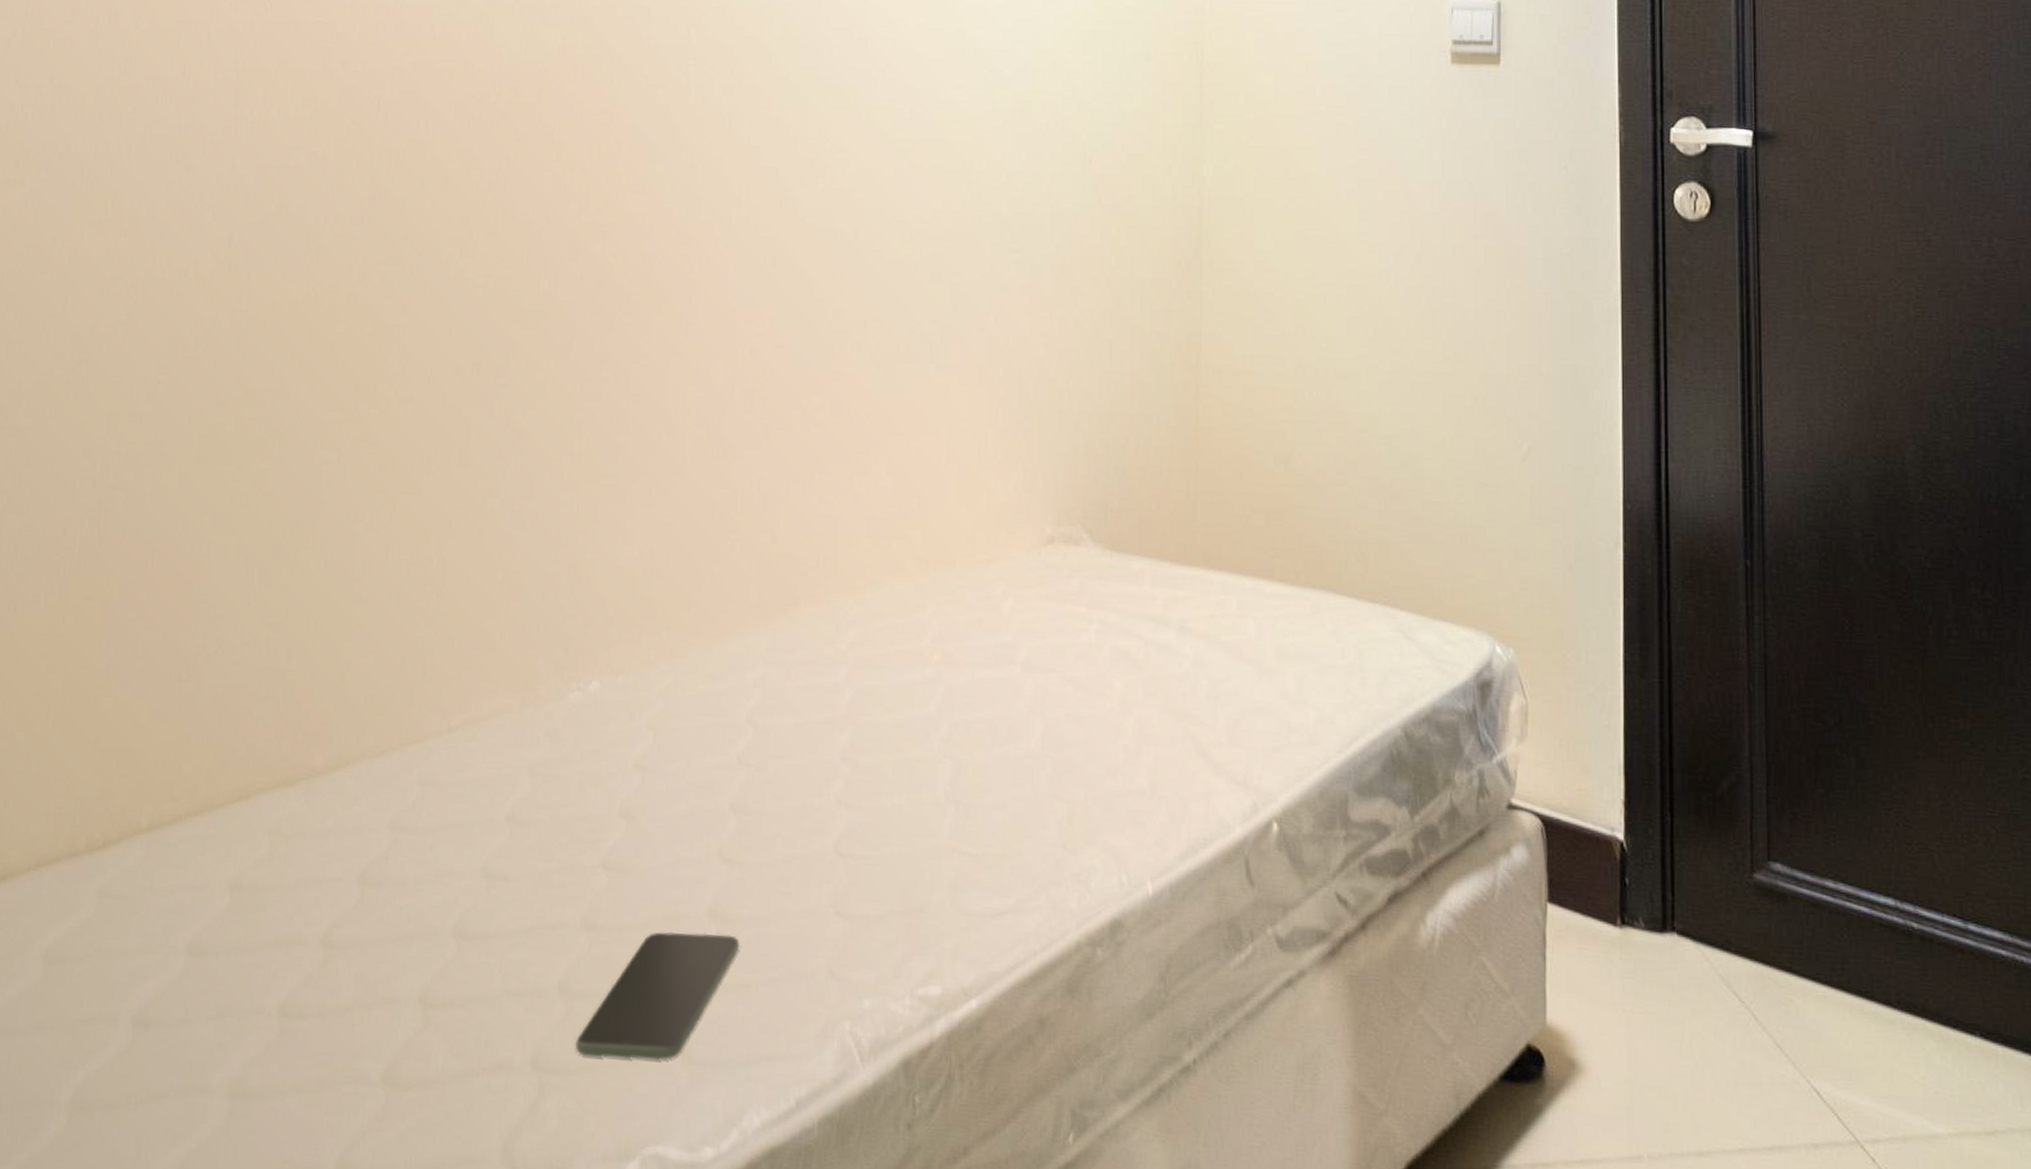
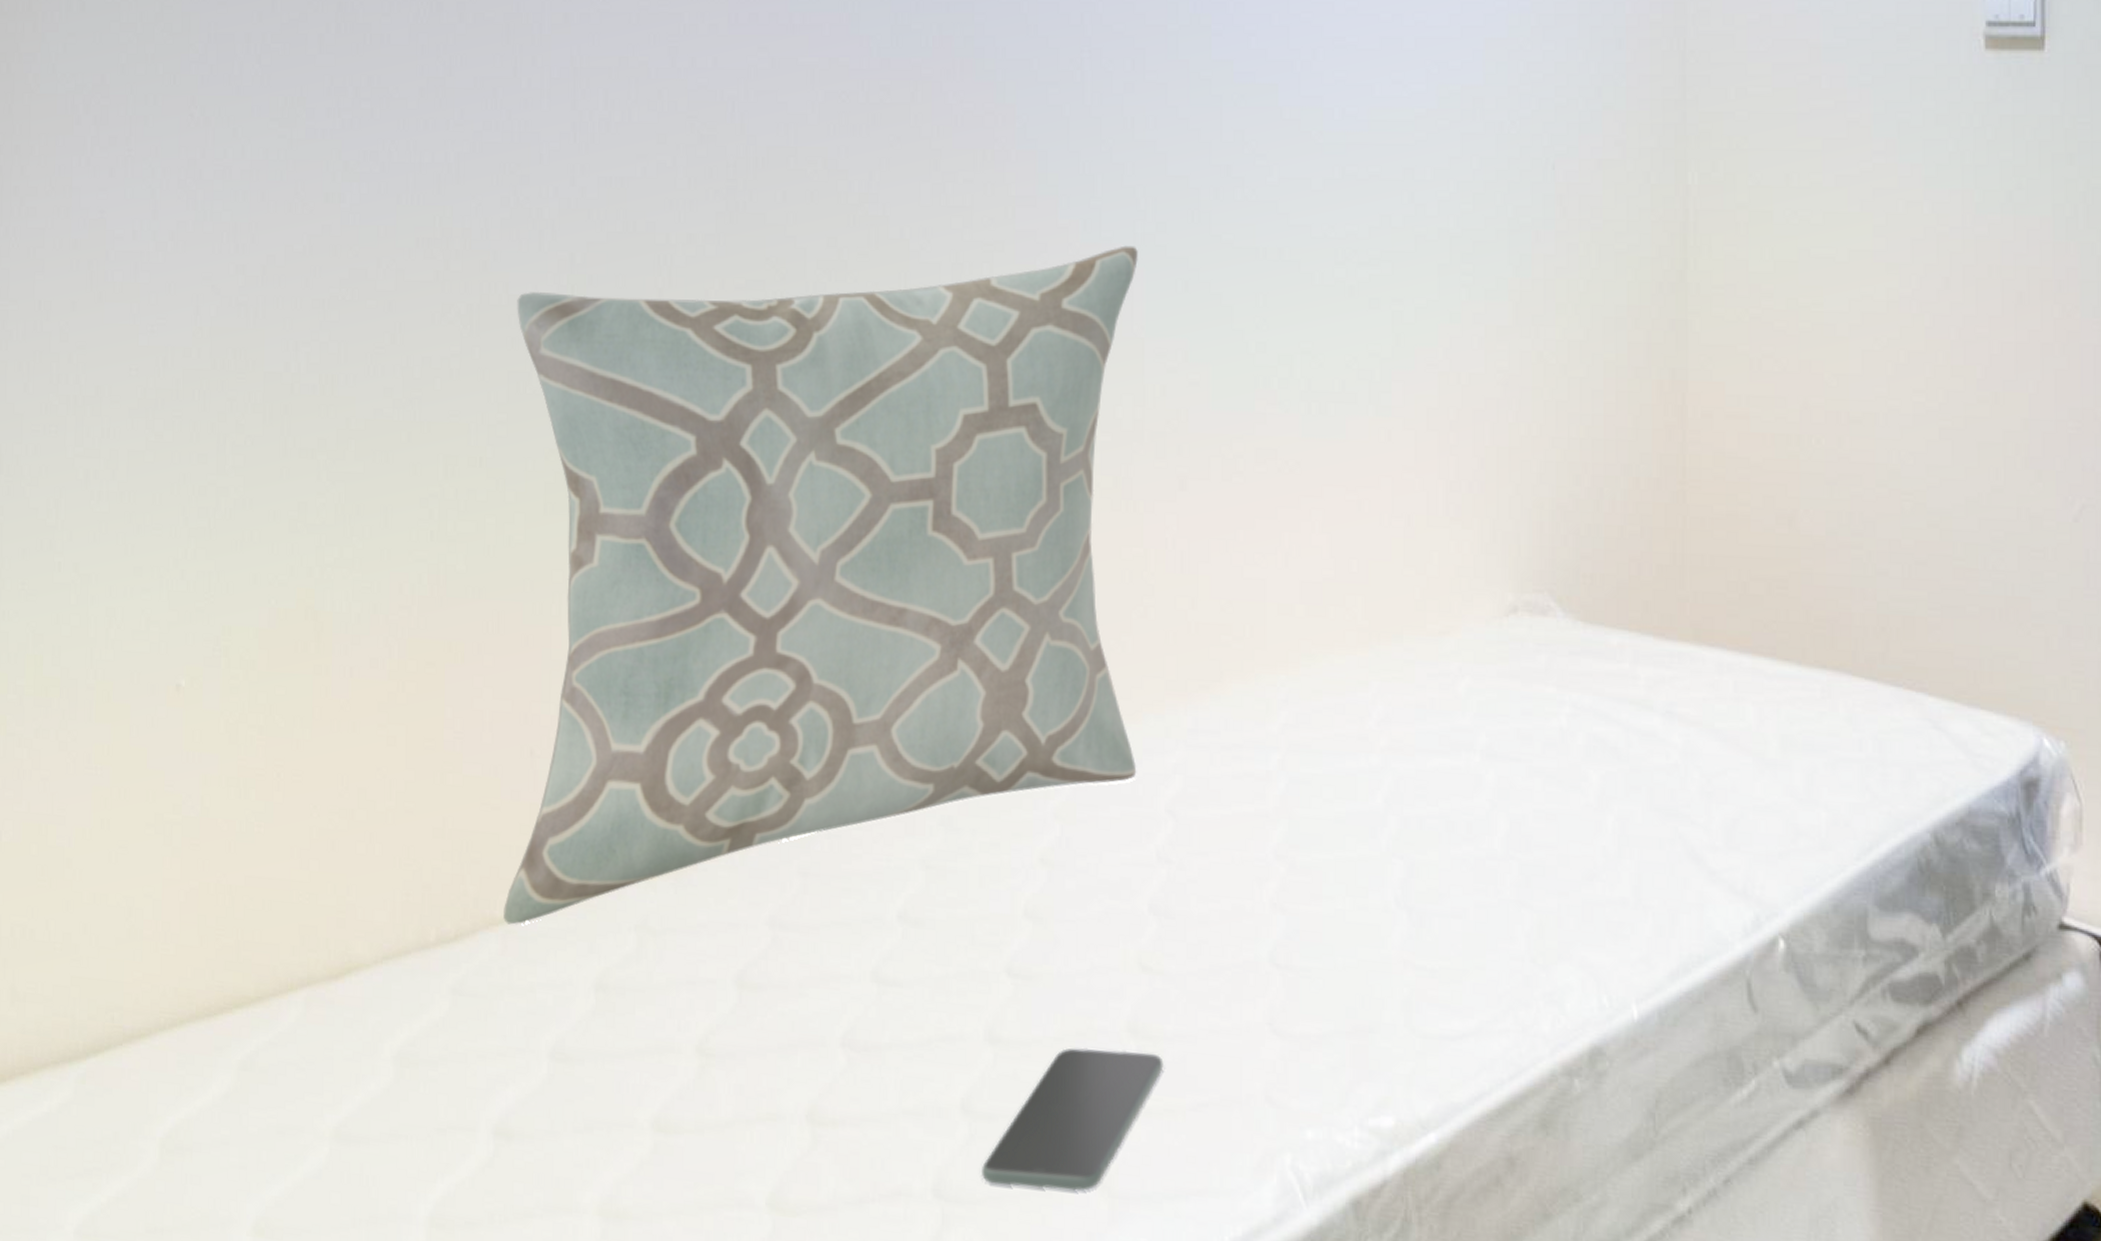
pillow: none [148,227,732,833] -> present [503,245,1138,925]

